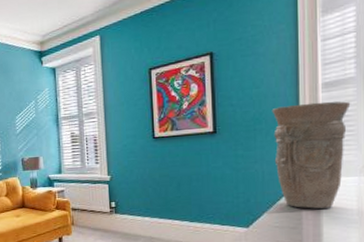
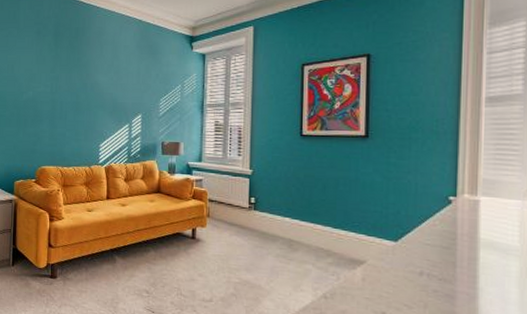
vase: present [271,101,351,209] -> none [429,116,517,231]

